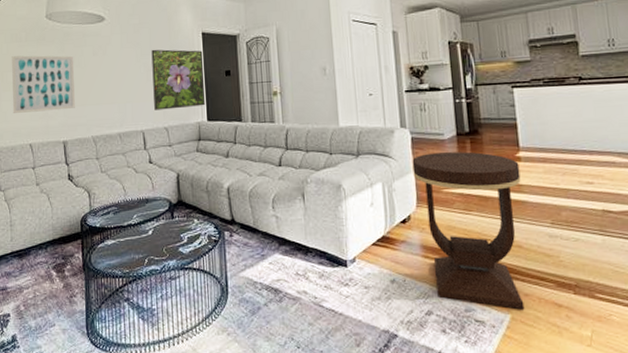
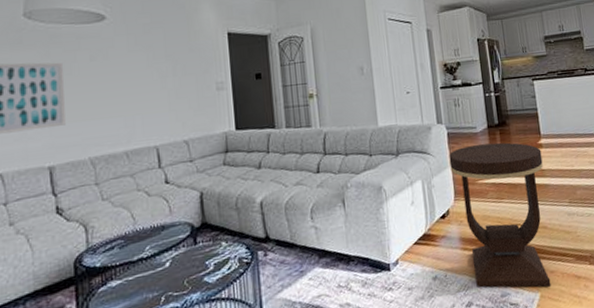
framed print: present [151,49,205,110] -> none [166,52,232,122]

